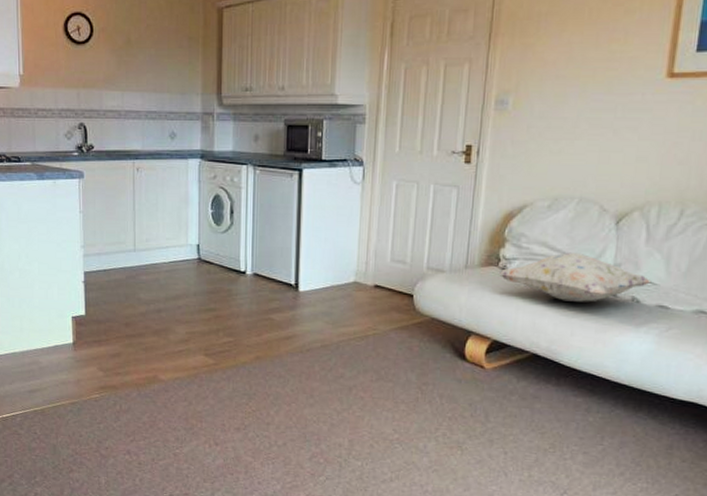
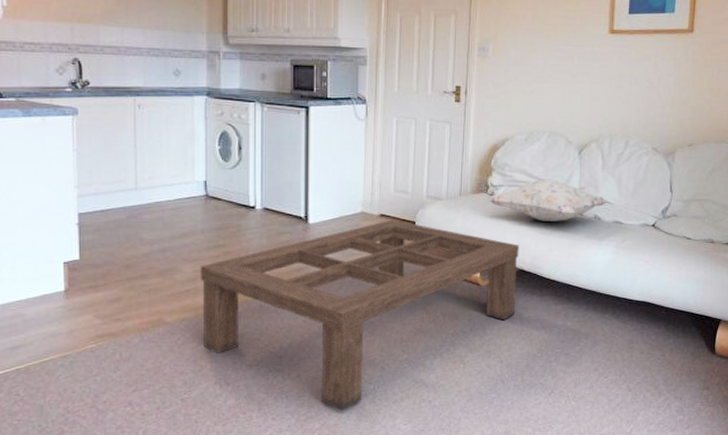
coffee table: none [192,291,534,484] -> present [200,219,519,411]

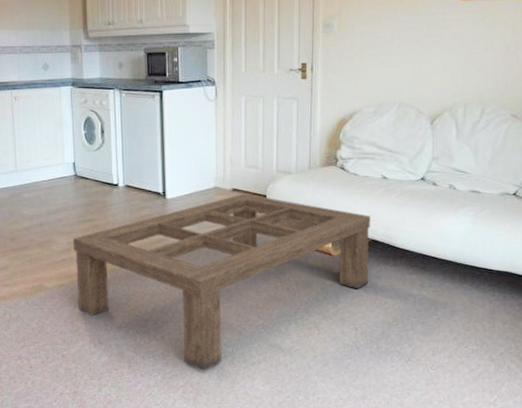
decorative pillow: present [487,179,608,221] -> none [337,150,464,192]

